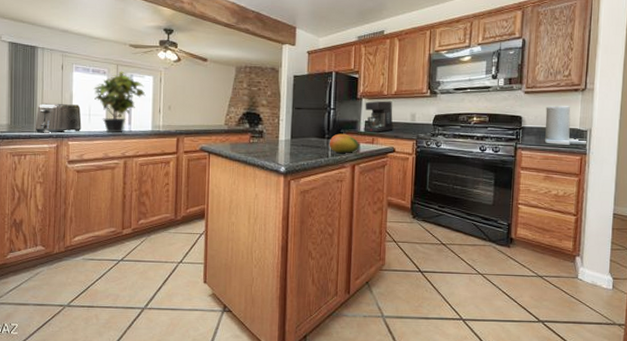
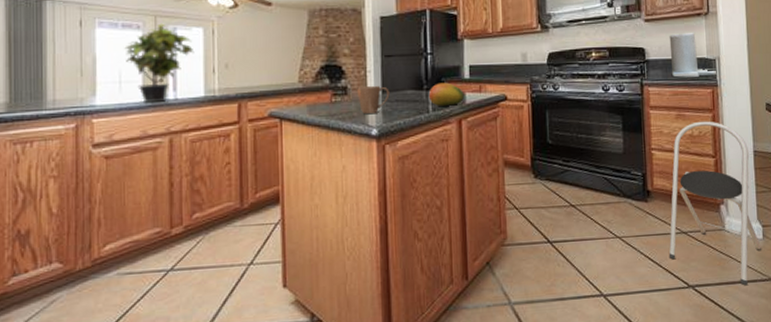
toaster: present [35,102,82,133] -> none [45,69,110,111]
mug: none [271,131,297,155] -> present [357,85,390,115]
coffee maker: present [364,100,393,133] -> none [467,40,502,79]
step stool: none [524,183,611,327] -> present [668,121,762,286]

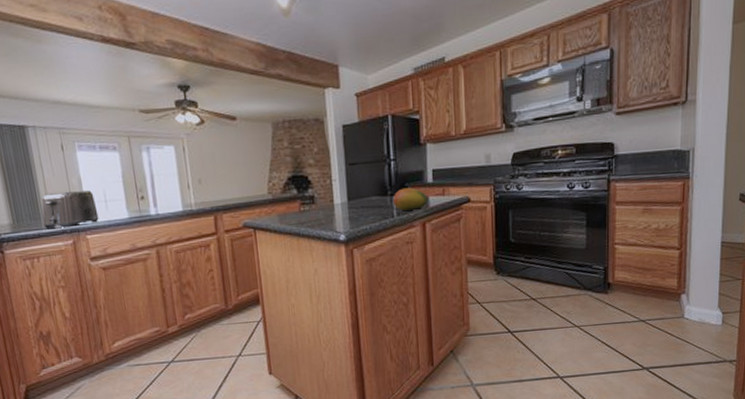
toaster: none [45,69,110,111] -> present [41,190,99,230]
potted plant: present [124,23,195,102] -> none [105,143,169,219]
mug: present [357,85,390,115] -> none [324,193,355,222]
step stool: present [668,121,762,286] -> none [625,214,720,367]
paper towel: present [669,33,717,78] -> none [640,124,690,172]

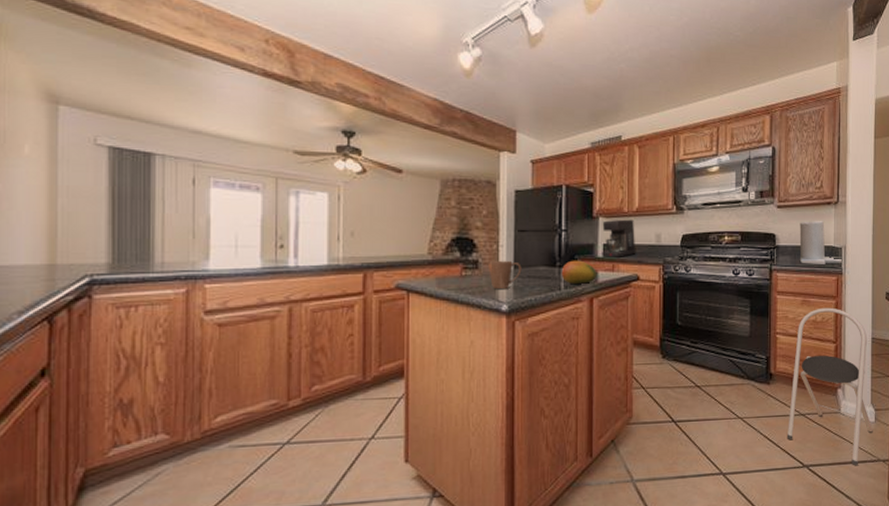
toaster: present [41,190,99,230] -> none [152,231,224,274]
mug: none [324,193,355,222] -> present [489,260,522,290]
coffee maker: none [430,142,465,183] -> present [602,219,635,257]
step stool: none [625,214,720,367] -> present [786,307,874,466]
paper towel: none [640,124,690,172] -> present [799,221,843,264]

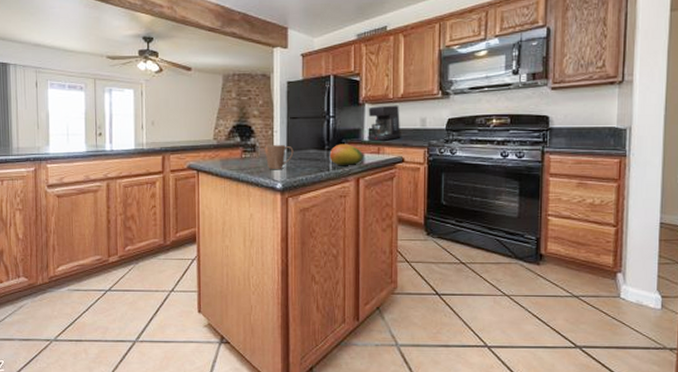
step stool: present [786,307,874,466] -> none [557,190,659,352]
paper towel: present [799,221,843,264] -> none [576,102,627,146]

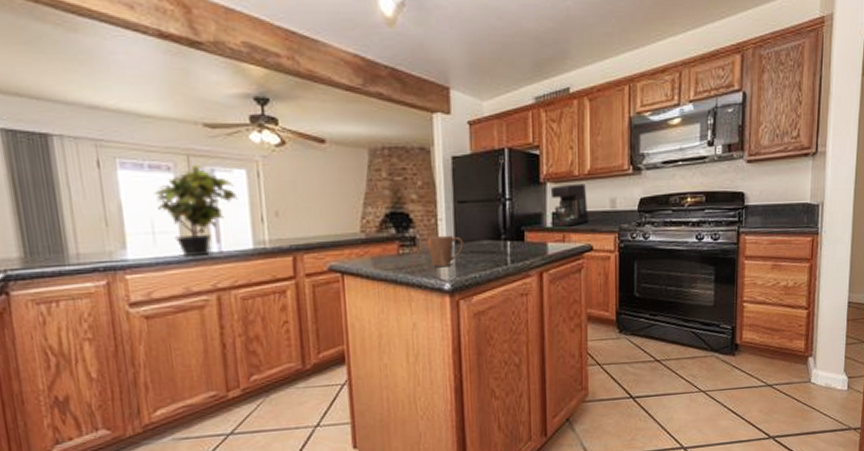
potted plant: none [71,85,127,152] -> present [154,164,238,256]
fruit: present [329,144,362,165] -> none [507,231,546,258]

